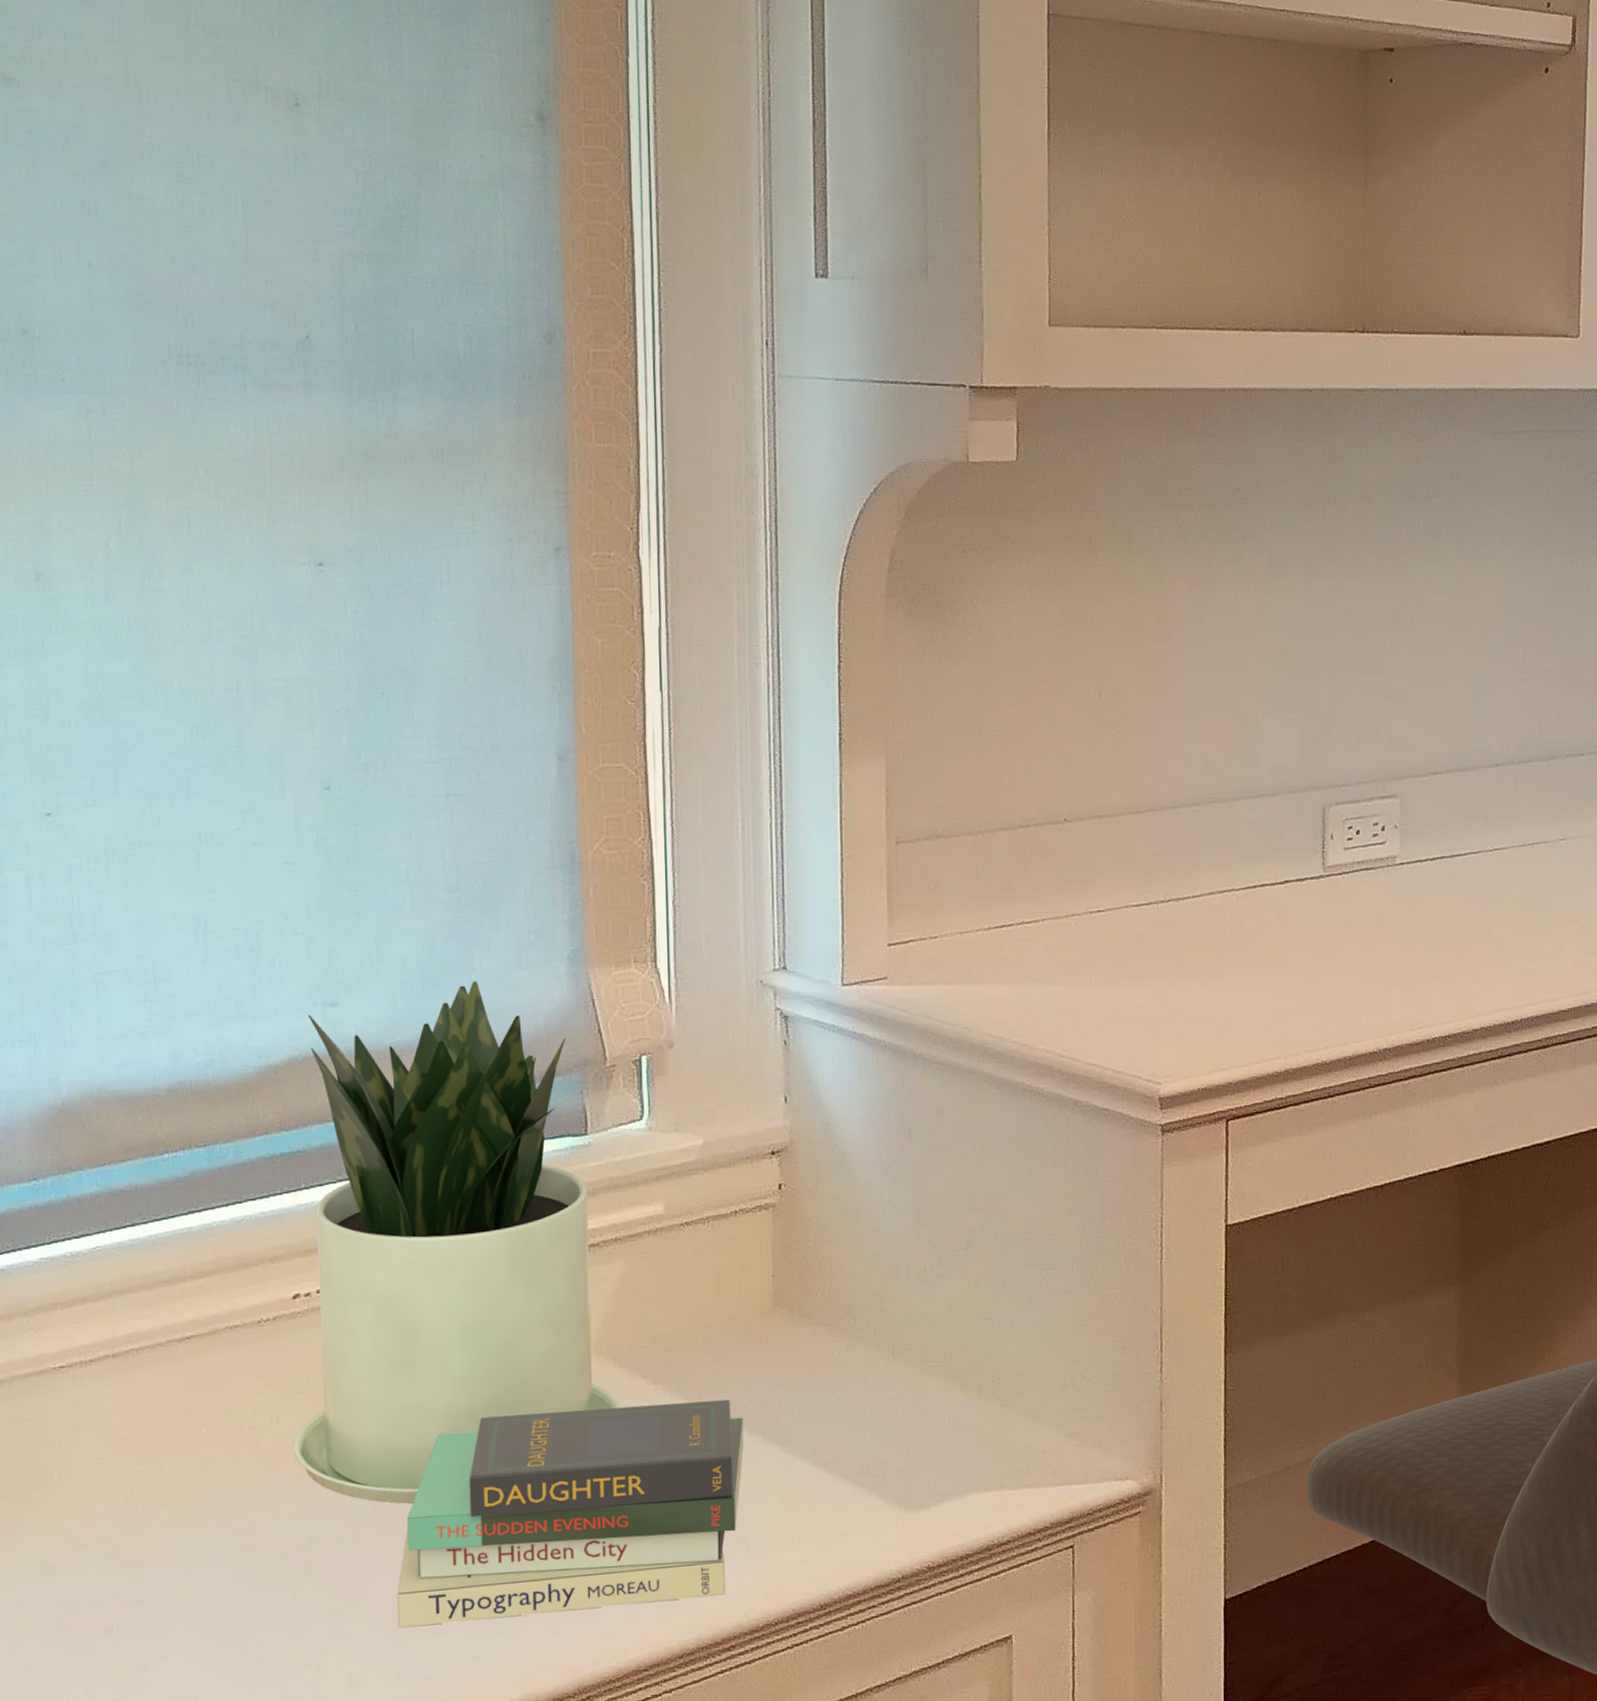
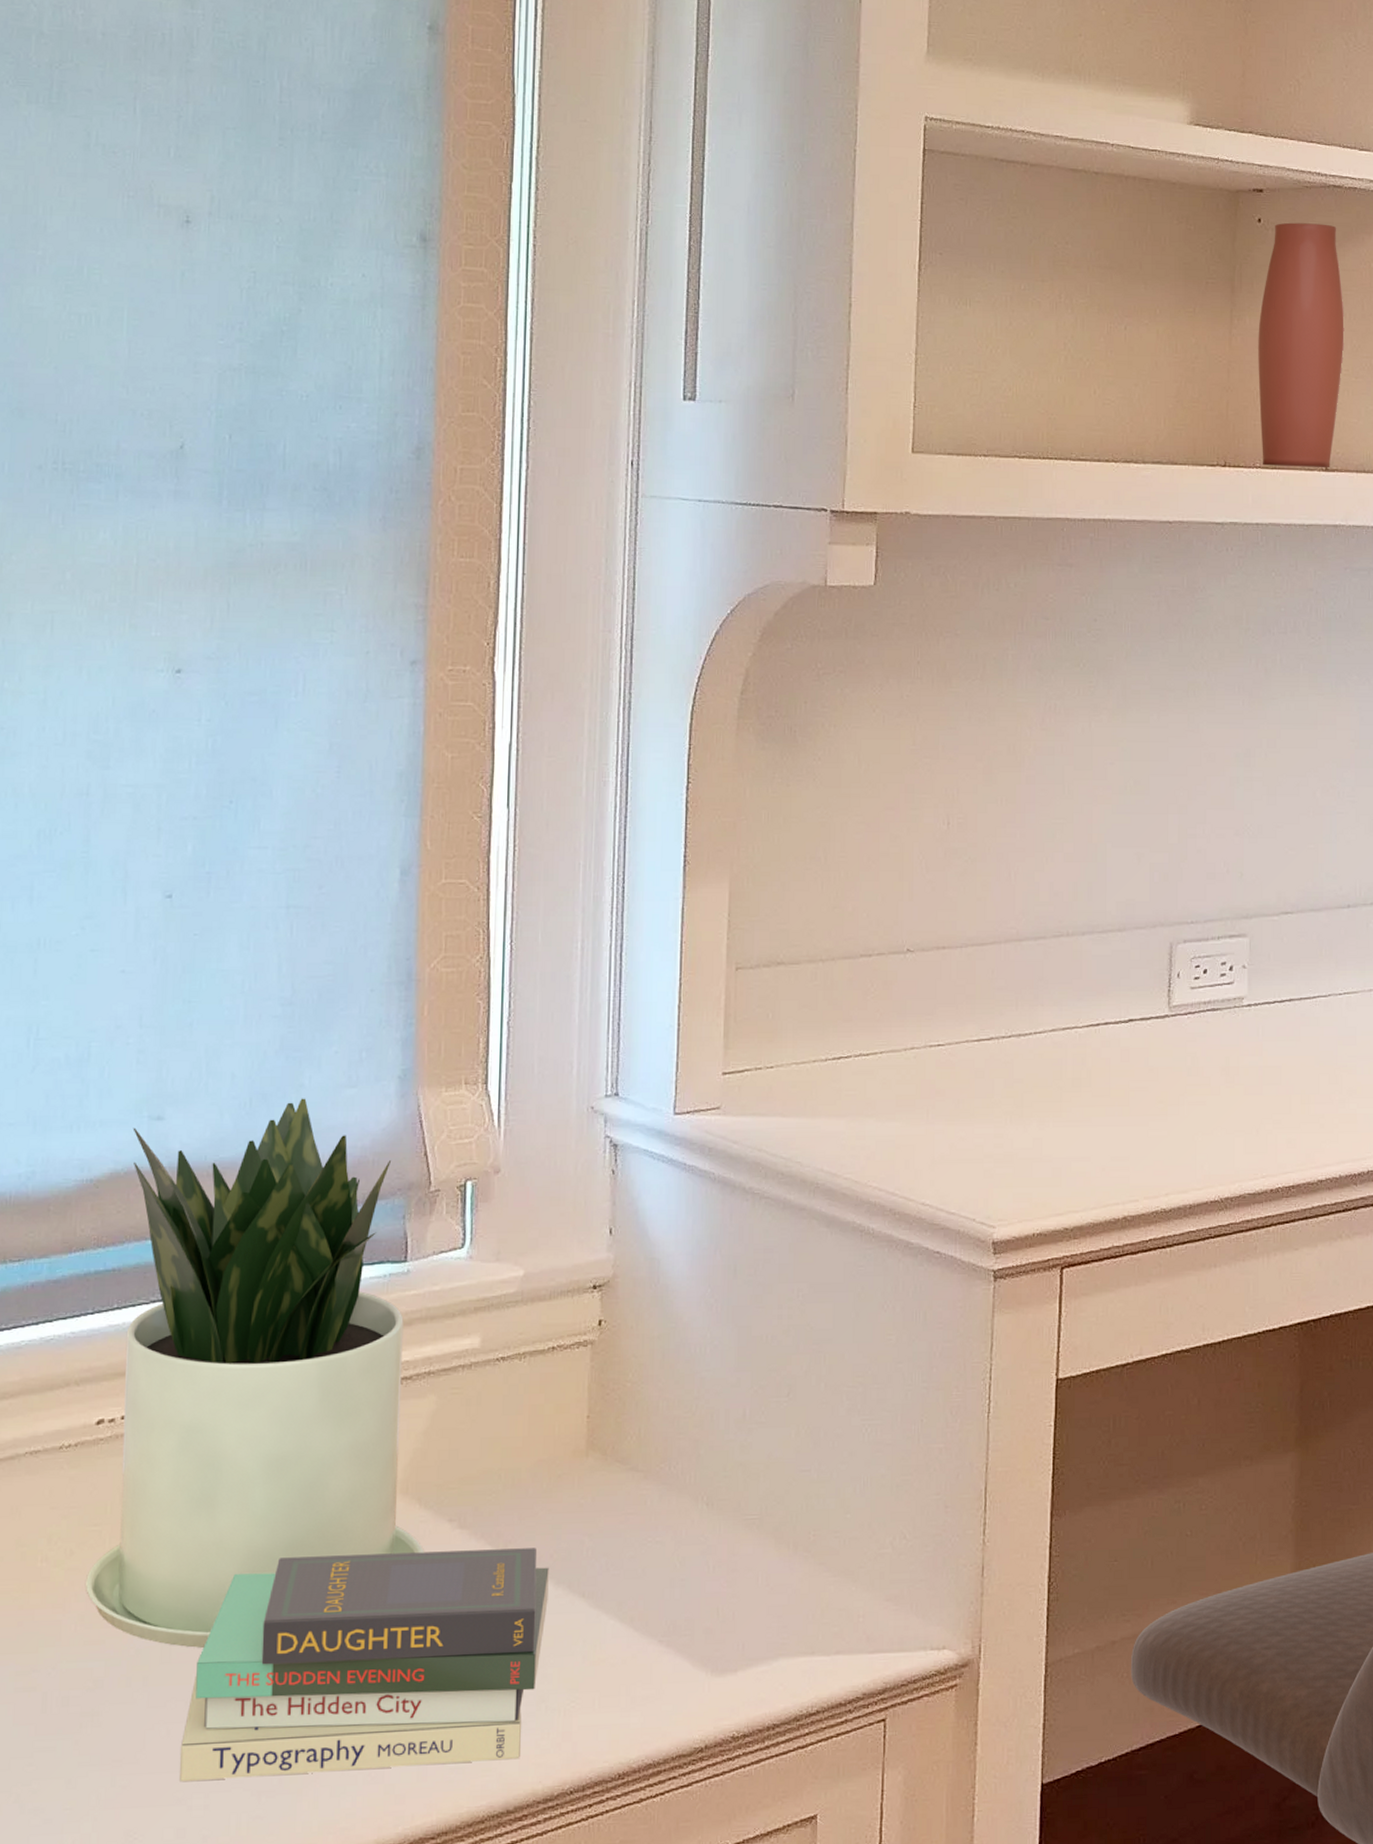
vase: none [1393,82,1480,332] -> present [1258,222,1345,468]

